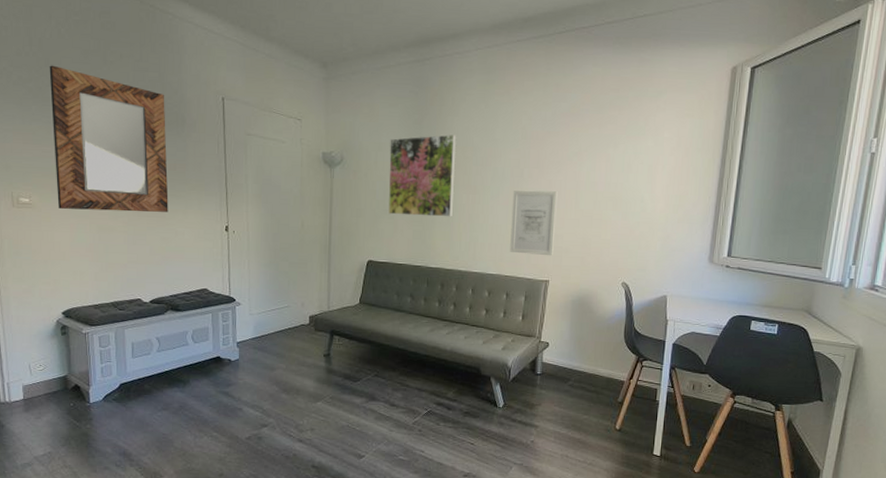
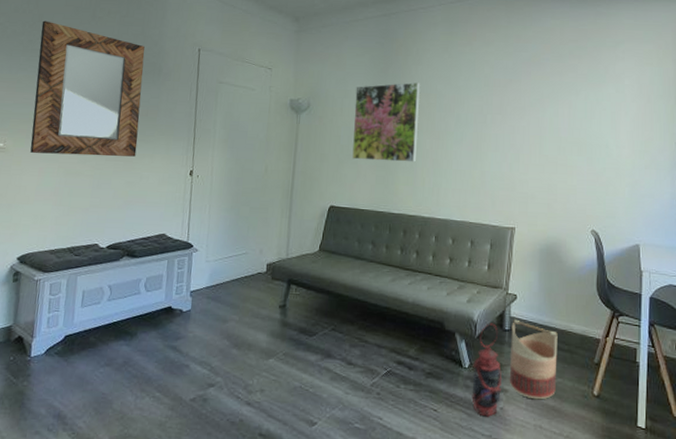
lantern: none [505,368,533,449] -> present [471,323,501,417]
wall art: present [510,190,558,256] -> none [474,136,521,203]
basket: none [540,364,586,434] -> present [510,319,558,400]

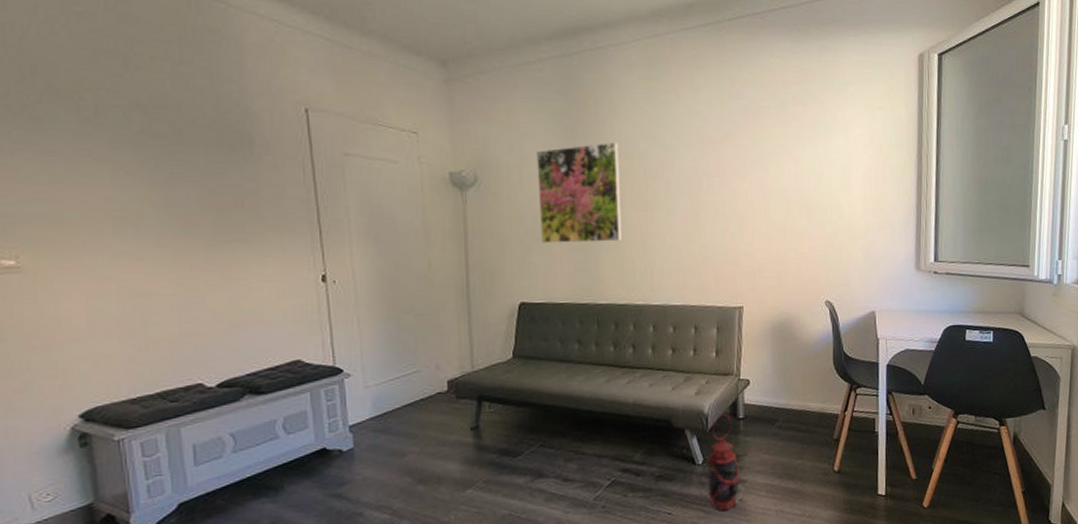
home mirror: present [30,20,145,157] -> none [38,73,237,270]
basket: present [510,319,558,400] -> none [746,406,796,485]

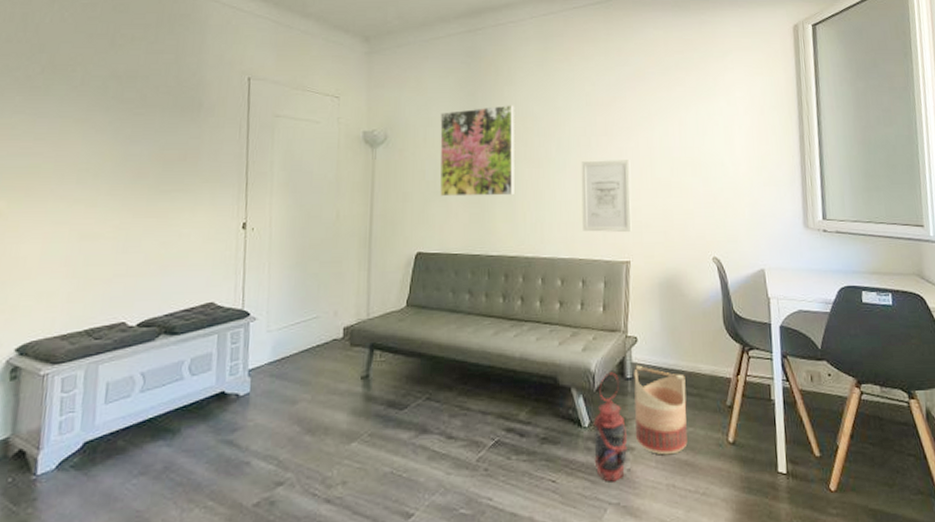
wall art: none [692,202,745,278] -> present [581,160,632,233]
basket: none [746,406,796,485] -> present [634,365,688,455]

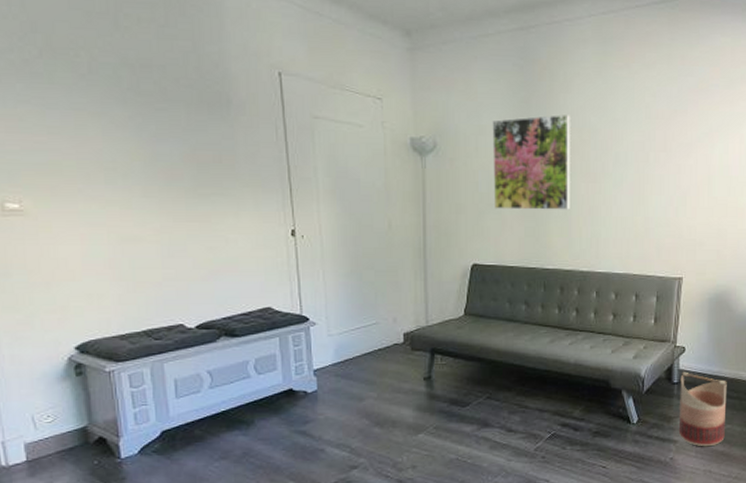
wall art: present [581,160,632,233] -> none [637,177,688,250]
lantern: present [593,372,627,482] -> none [641,377,671,468]

